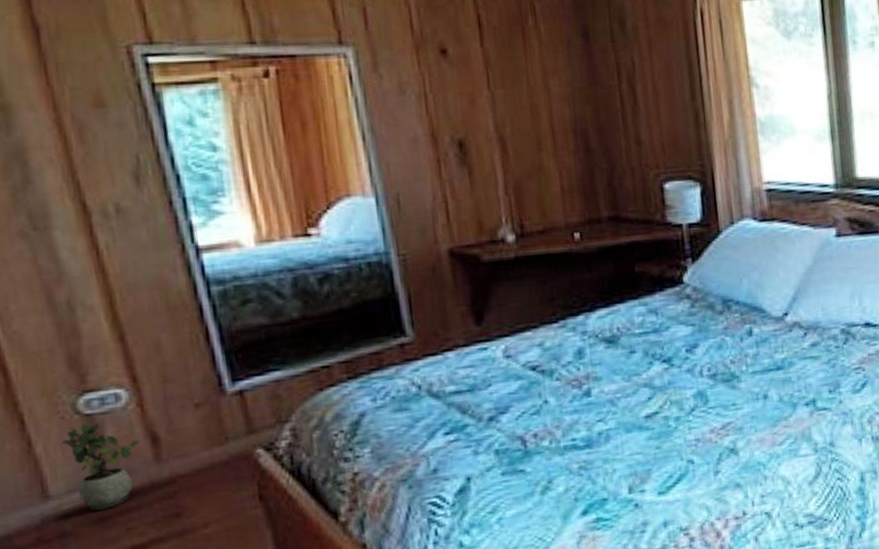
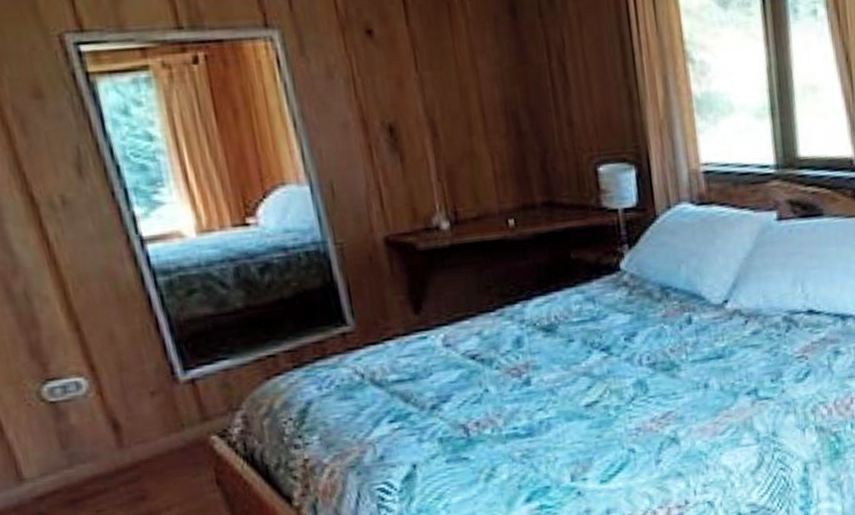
potted plant: present [61,423,140,511] -> none [30,410,102,493]

